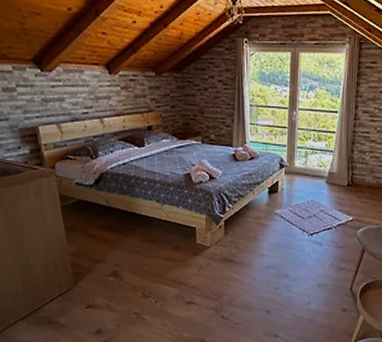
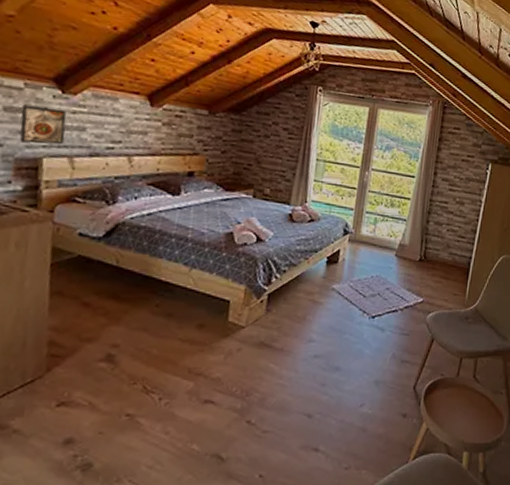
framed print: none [15,85,51,116] -> present [19,106,67,145]

